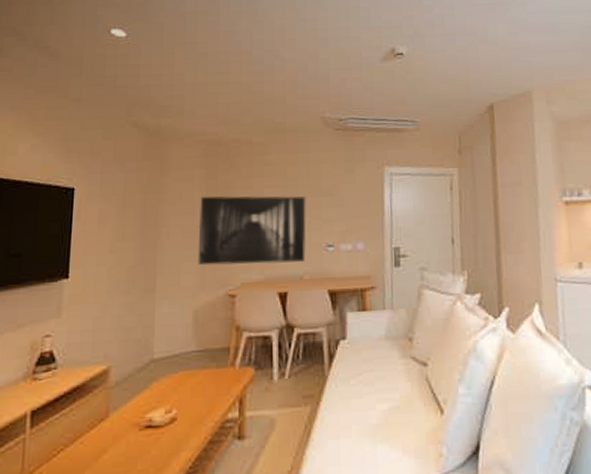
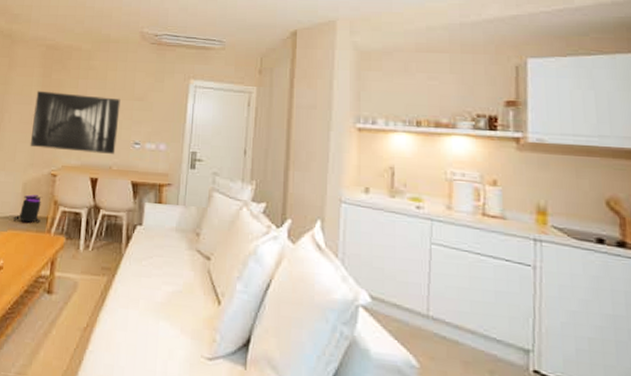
trash can: none [185,323,221,359] -> present [13,194,43,223]

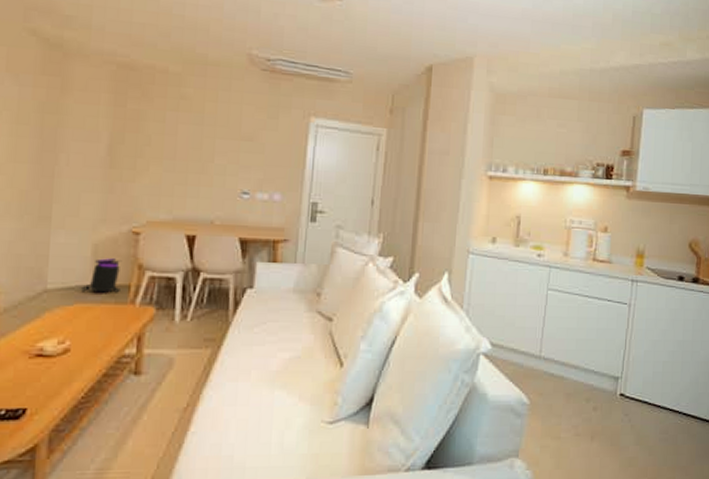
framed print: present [30,90,121,154] -> none [99,124,224,206]

